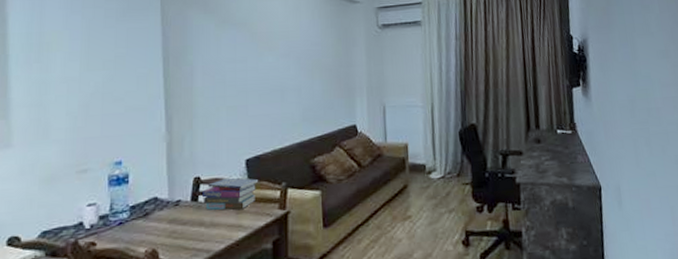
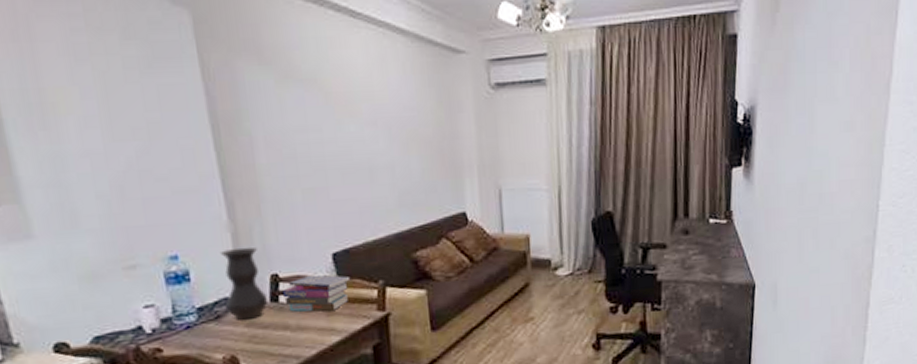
vase: none [155,154,190,218] -> present [219,247,269,322]

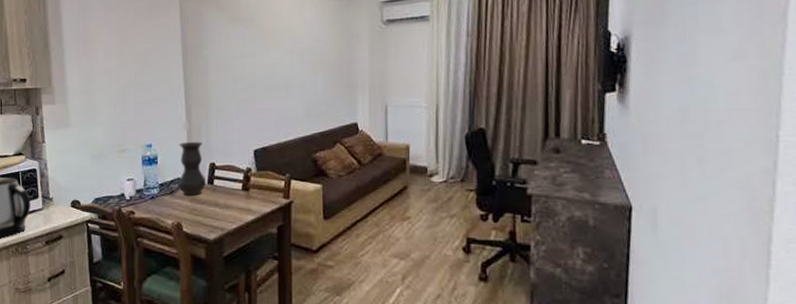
books: present [283,274,351,312] -> none [217,165,266,195]

